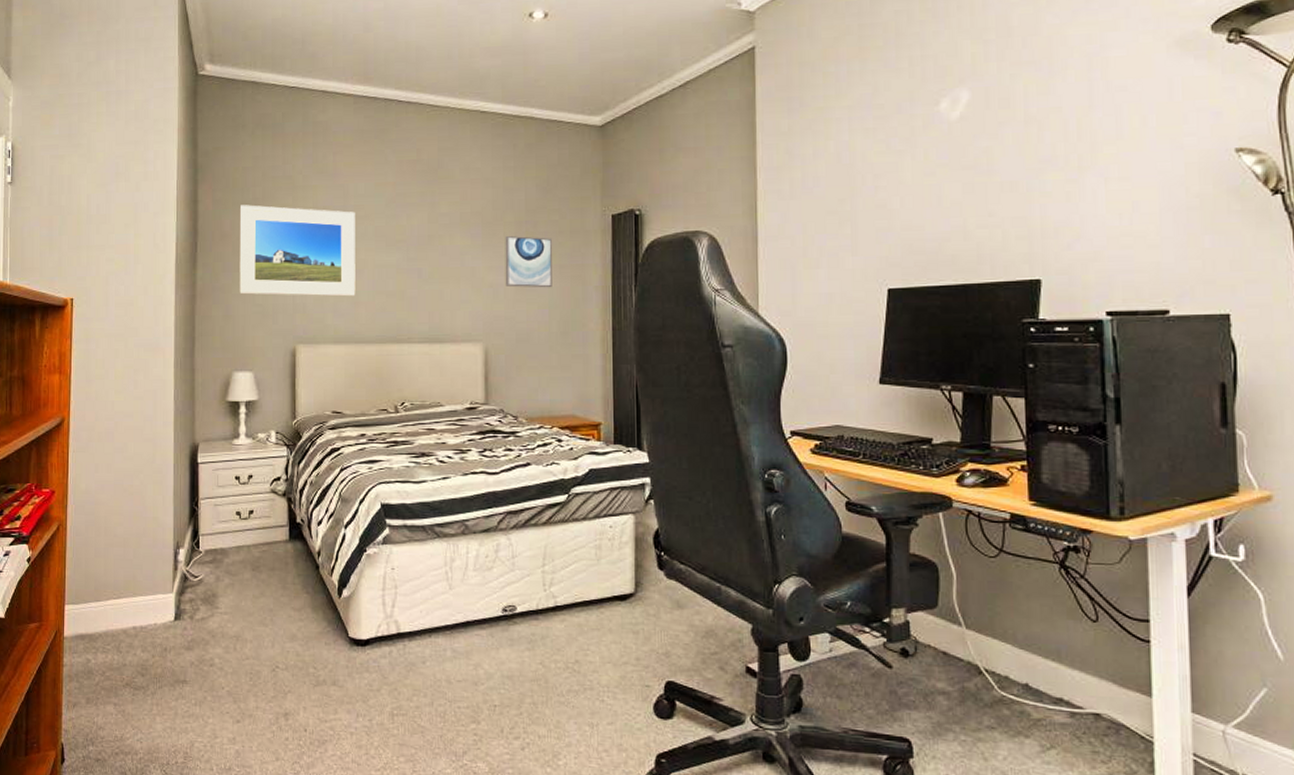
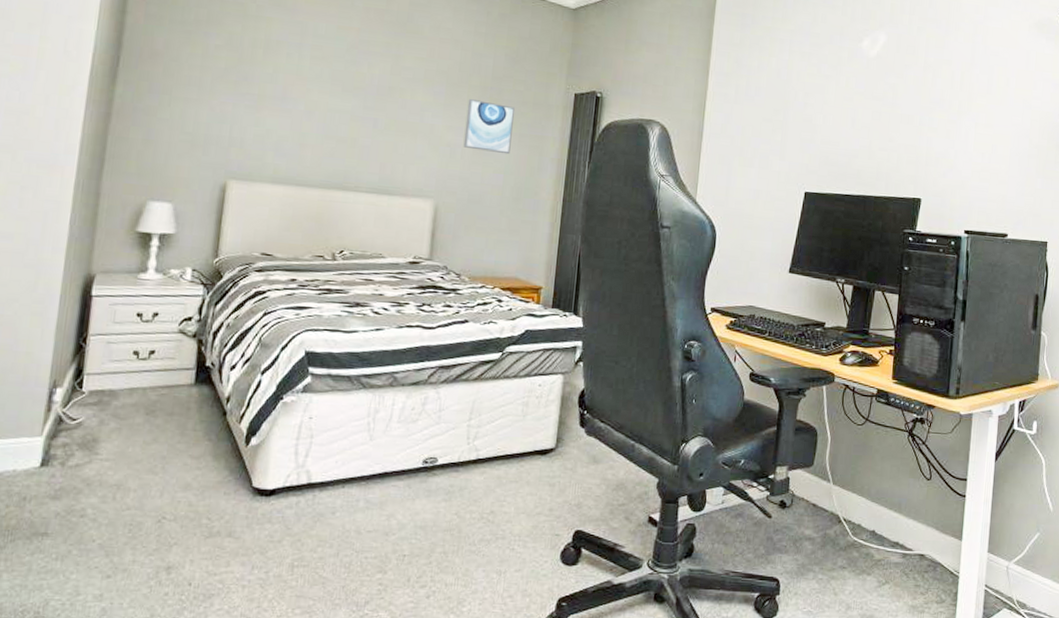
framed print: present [239,204,356,297] -> none [166,24,312,138]

